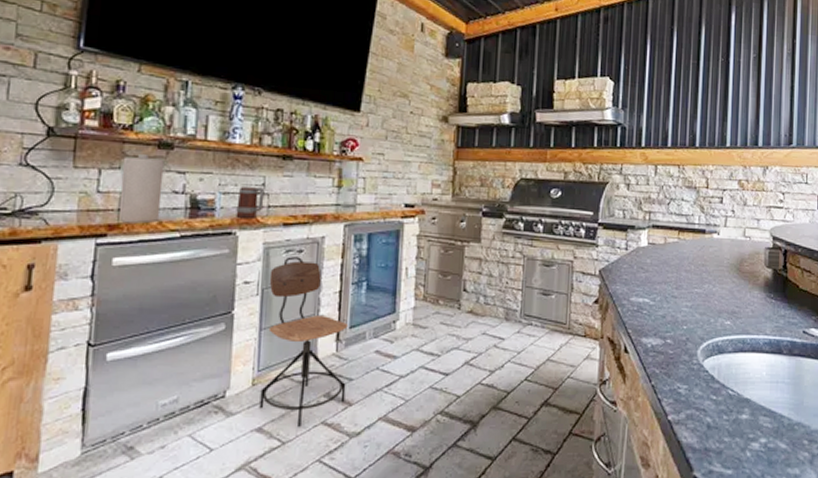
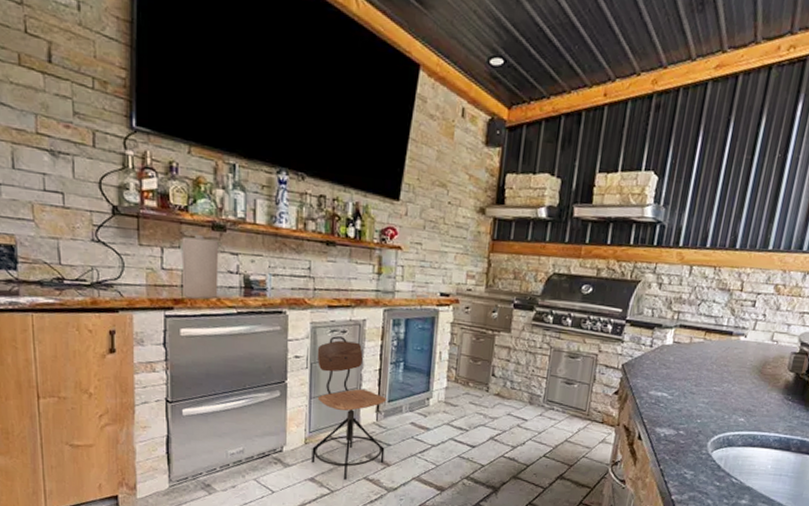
beer mug: present [236,187,265,220] -> none [285,269,311,301]

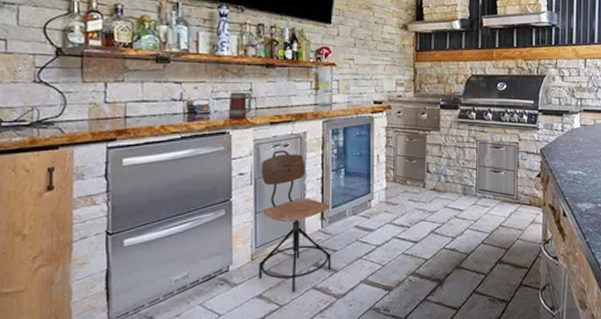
paper towel holder: present [181,235,219,300] -> none [125,68,163,128]
beer mug: none [285,269,311,301] -> present [228,93,252,120]

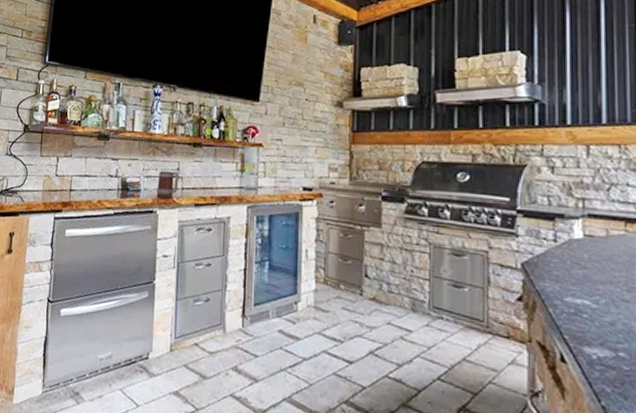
chair: present [259,150,331,292] -> none [176,234,253,396]

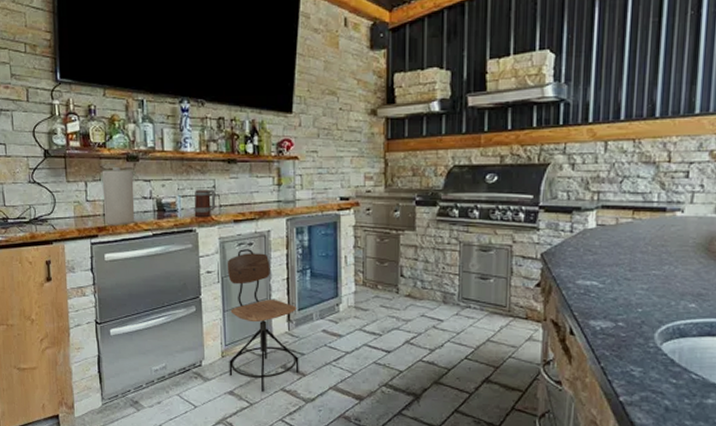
paper towel holder: none [70,145,103,202] -> present [102,167,135,225]
chair: none [176,234,253,396] -> present [227,249,299,392]

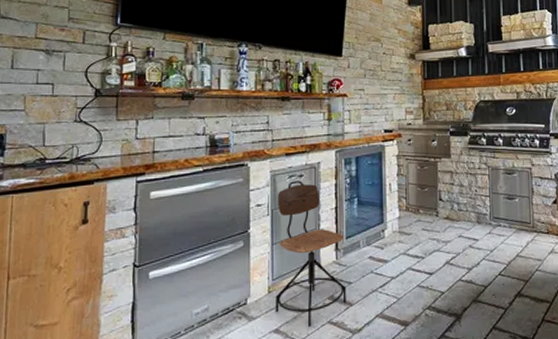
paper towel holder: present [102,167,135,225] -> none [153,105,188,163]
beer mug: present [194,190,216,218] -> none [247,125,269,153]

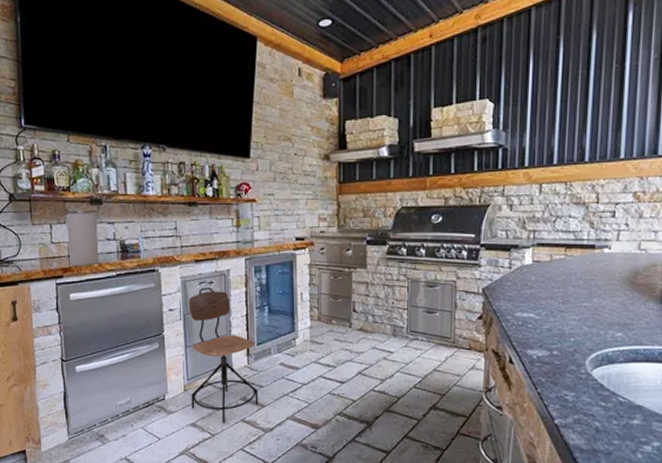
paper towel holder: none [153,105,188,163] -> present [66,210,99,266]

